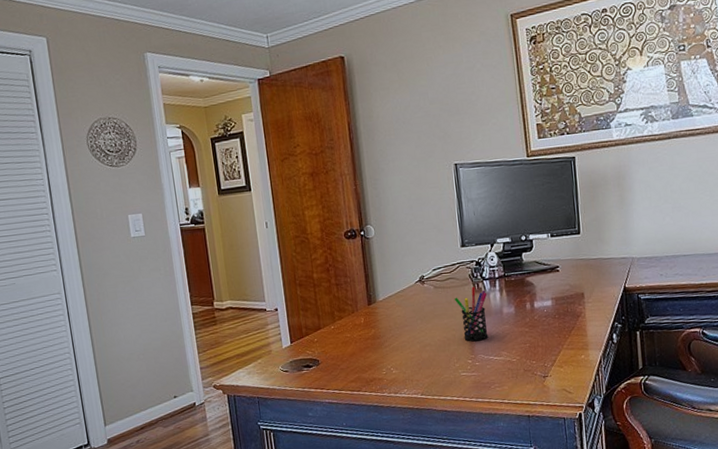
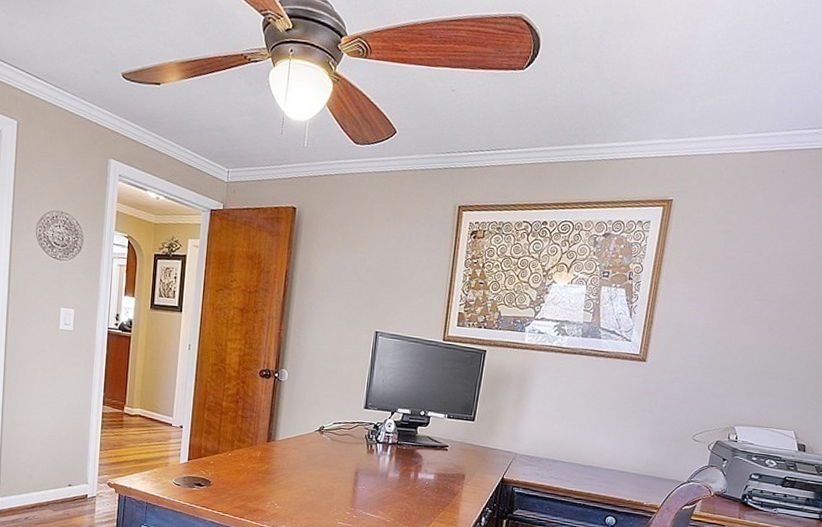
pen holder: present [454,286,488,342] -> none [346,446,378,497]

